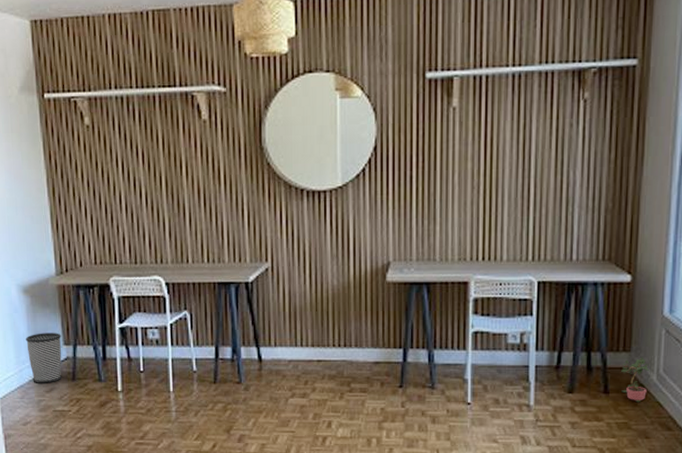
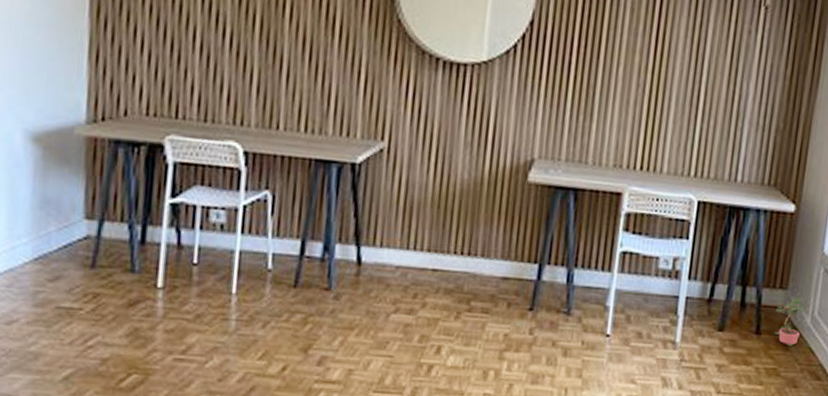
wastebasket: present [25,333,62,383] -> none [26,198,83,269]

